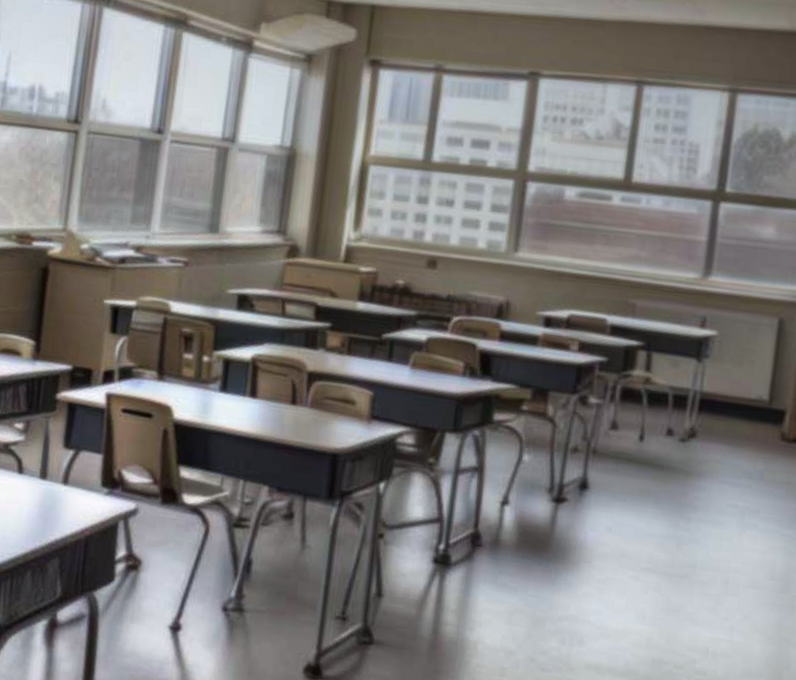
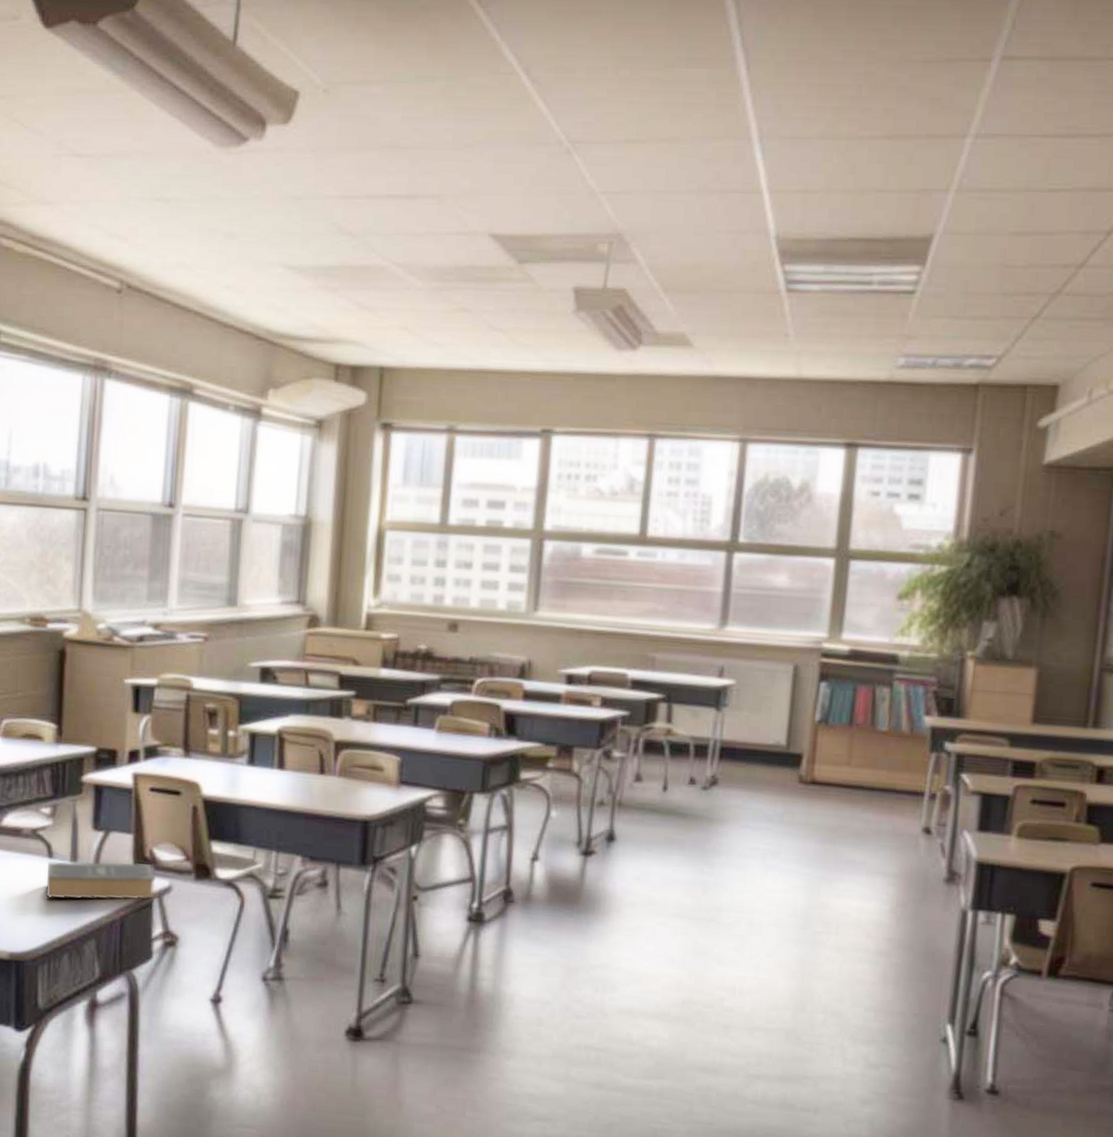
book: none [14,477,124,521] -> present [46,861,157,900]

